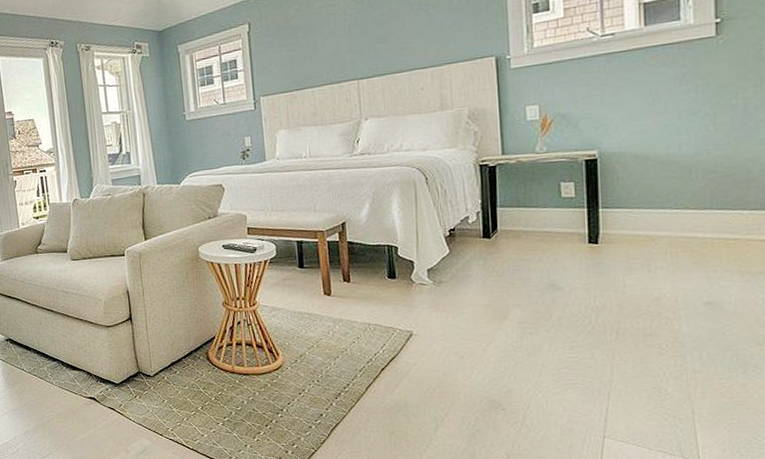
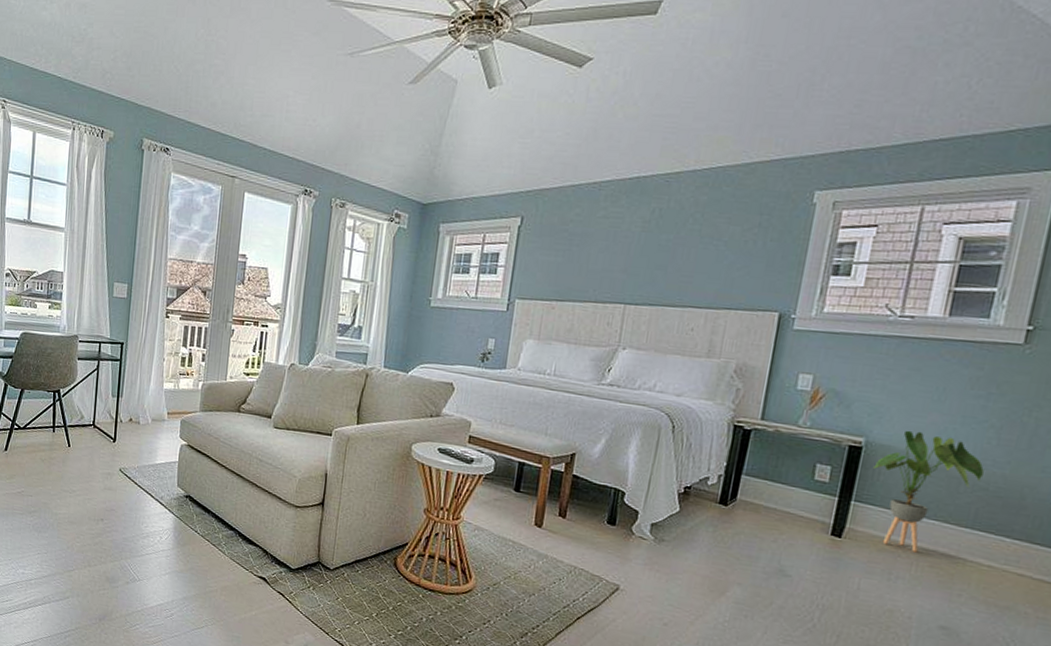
house plant: none [611,132,709,242] -> present [873,430,984,553]

